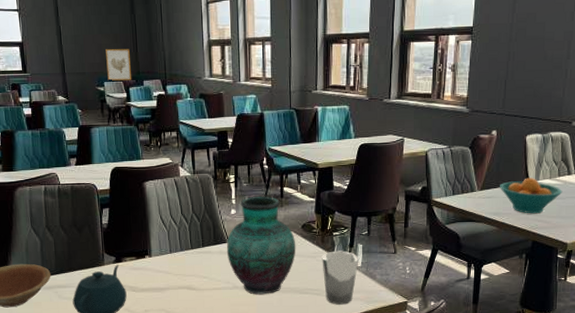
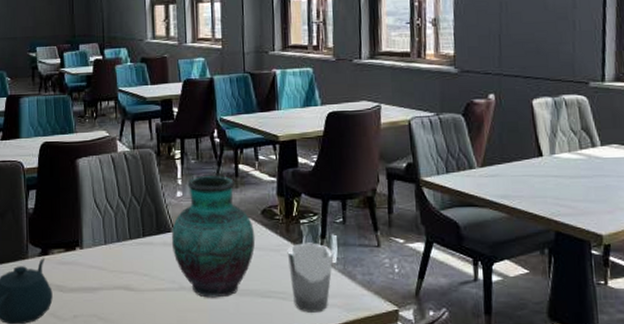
wall art: present [106,49,131,81] -> none [39,11,66,46]
fruit bowl: present [500,177,563,214] -> none [505,151,588,197]

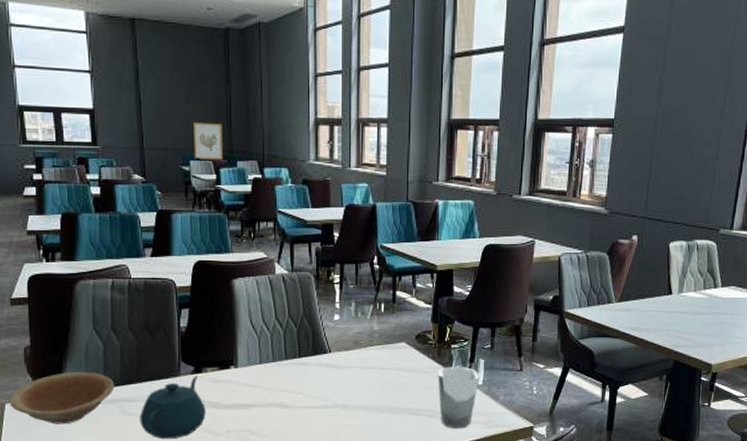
wall art: none [39,11,66,46] -> present [193,123,223,160]
vase: present [171,176,256,298] -> none [327,301,408,415]

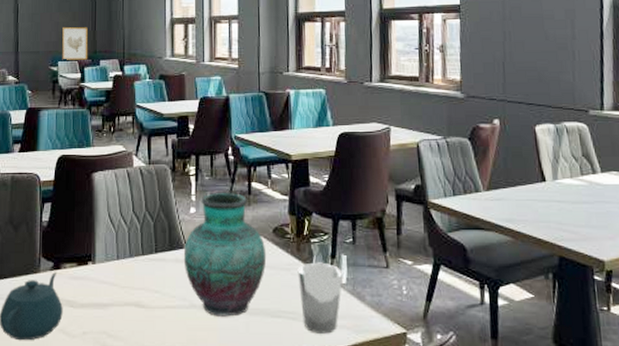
vase: none [327,301,408,415] -> present [183,193,267,317]

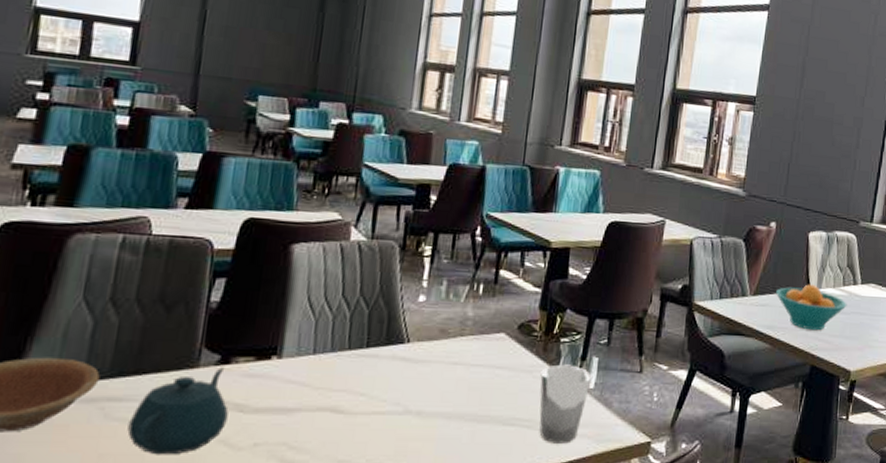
wall art: present [62,27,88,60] -> none [264,52,307,98]
vase: present [183,193,267,317] -> none [402,279,507,425]
fruit bowl: none [510,176,589,222] -> present [776,284,847,331]

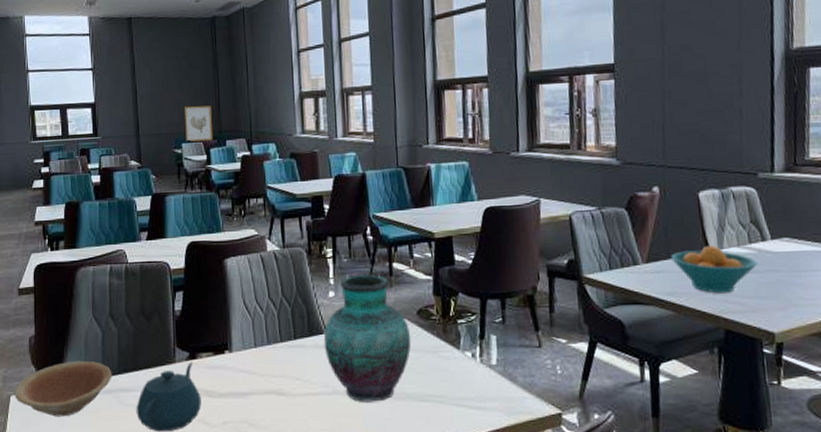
wall art: none [264,52,307,98] -> present [185,105,212,142]
vase: none [402,279,507,425] -> present [323,275,412,402]
drinking glass: present [539,364,592,444] -> none [444,343,493,417]

